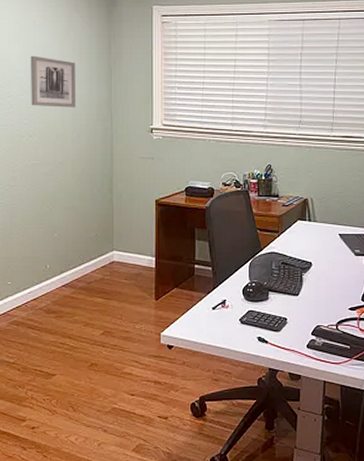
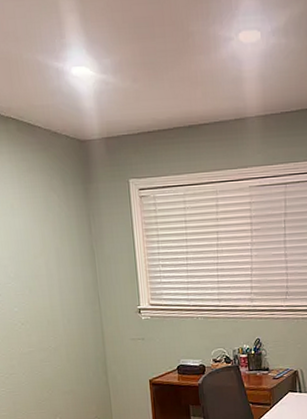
wall art: present [30,55,76,108] -> none [12,241,63,294]

